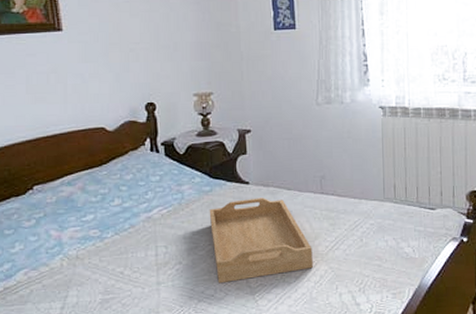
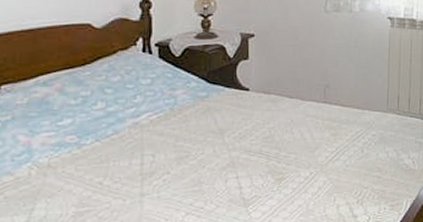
serving tray: present [209,197,313,284] -> none [203,105,312,195]

